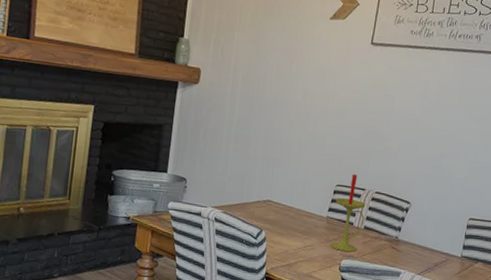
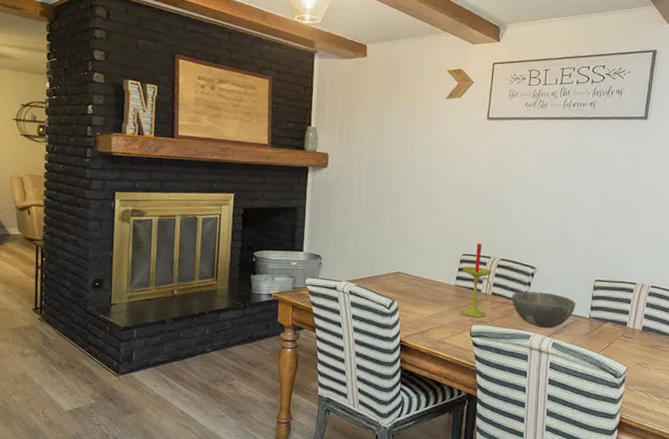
bowl: none [384,226,449,266] -> present [511,291,576,329]

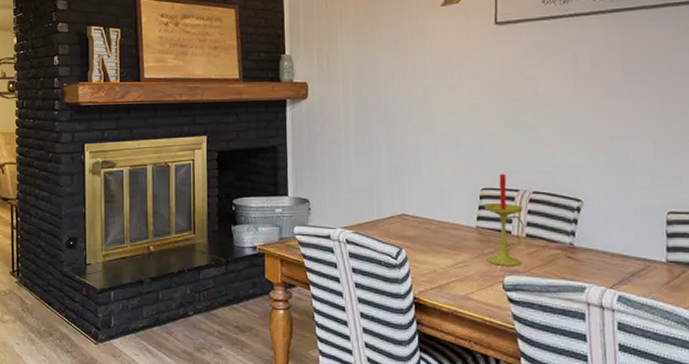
bowl: present [511,291,576,329] -> none [552,231,645,278]

